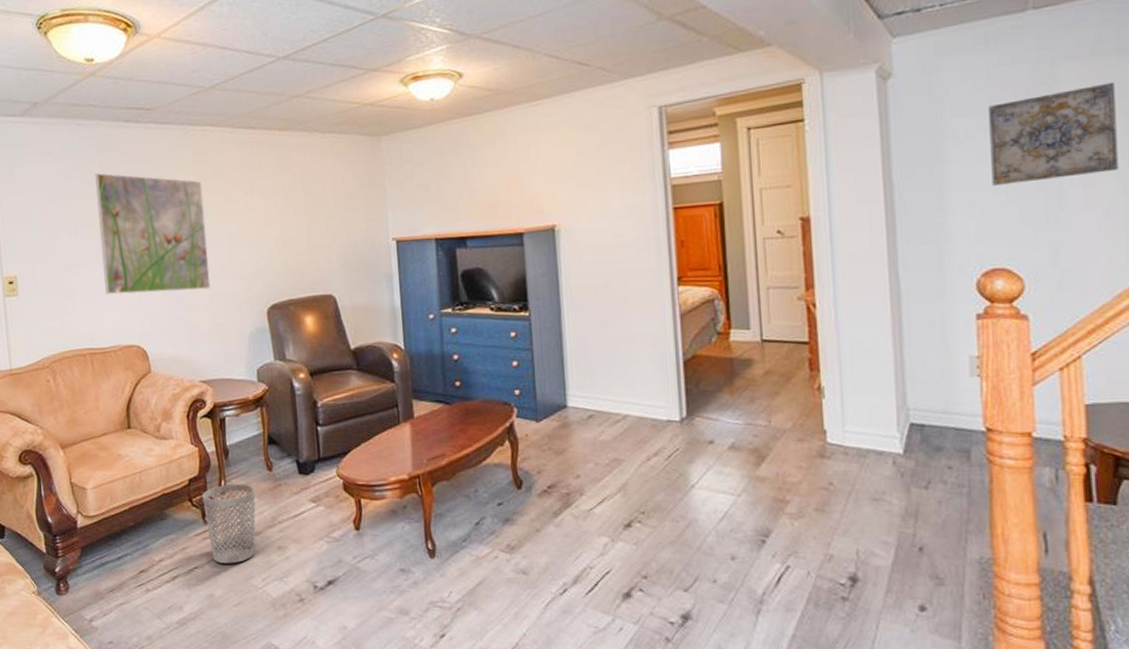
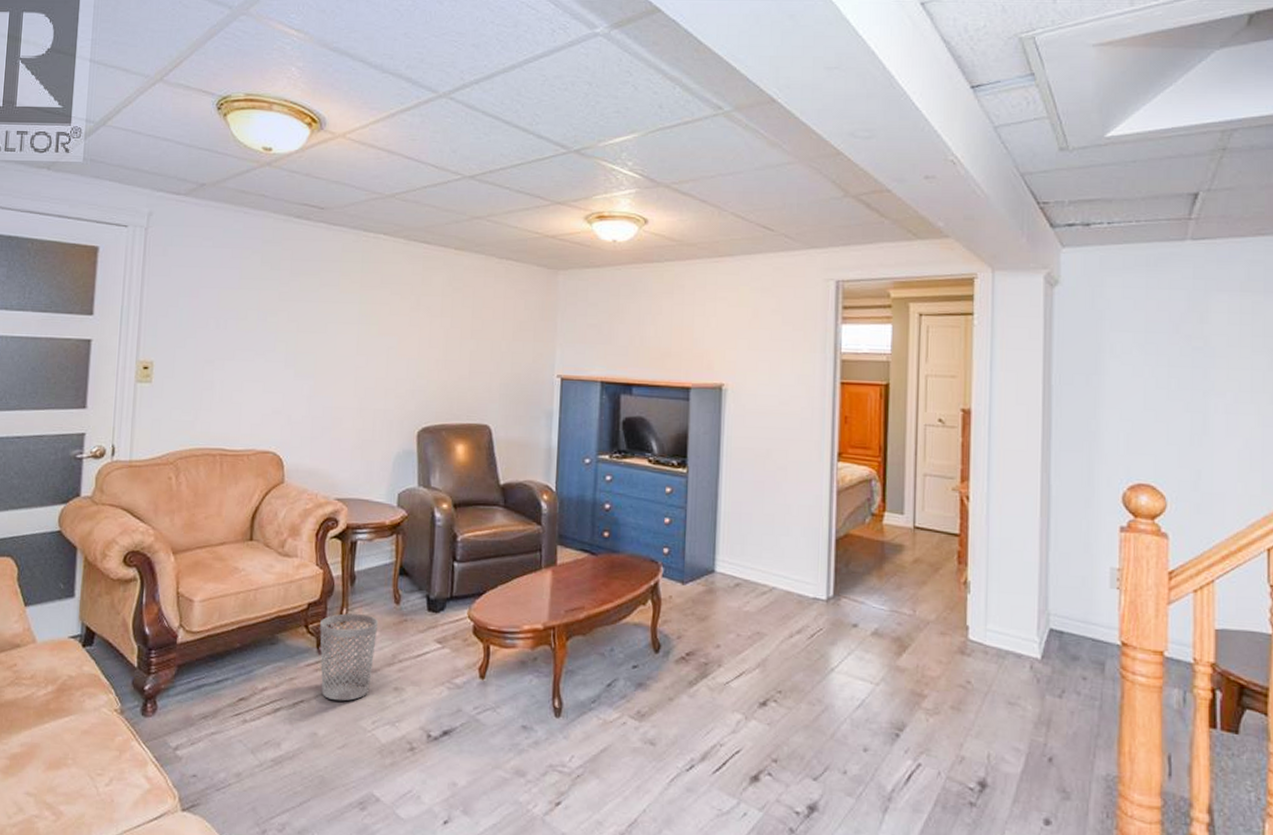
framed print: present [95,172,211,295] -> none [248,265,367,403]
wall art: present [988,82,1119,186] -> none [1143,319,1260,404]

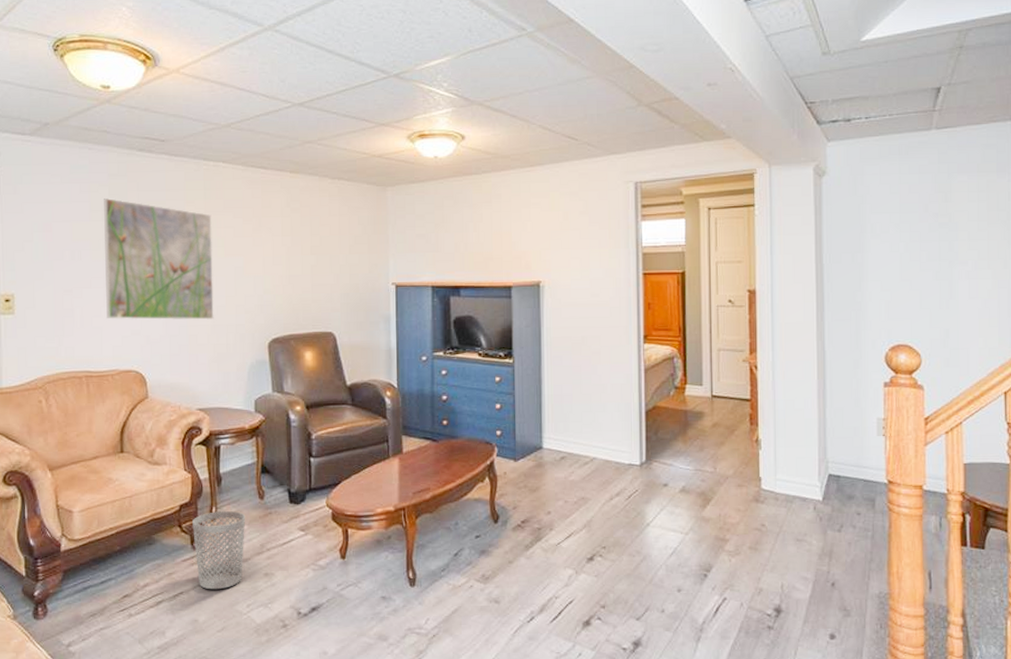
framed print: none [248,265,367,403] -> present [104,197,214,320]

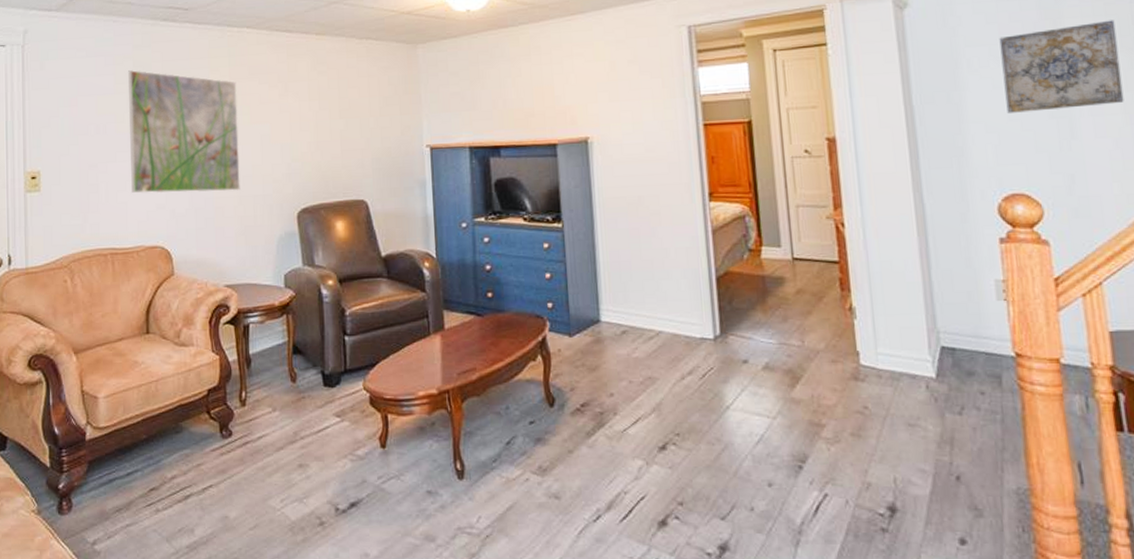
wastebasket: present [192,511,246,590] -> none [221,396,278,483]
wall art: none [899,196,995,274] -> present [999,20,1124,113]

